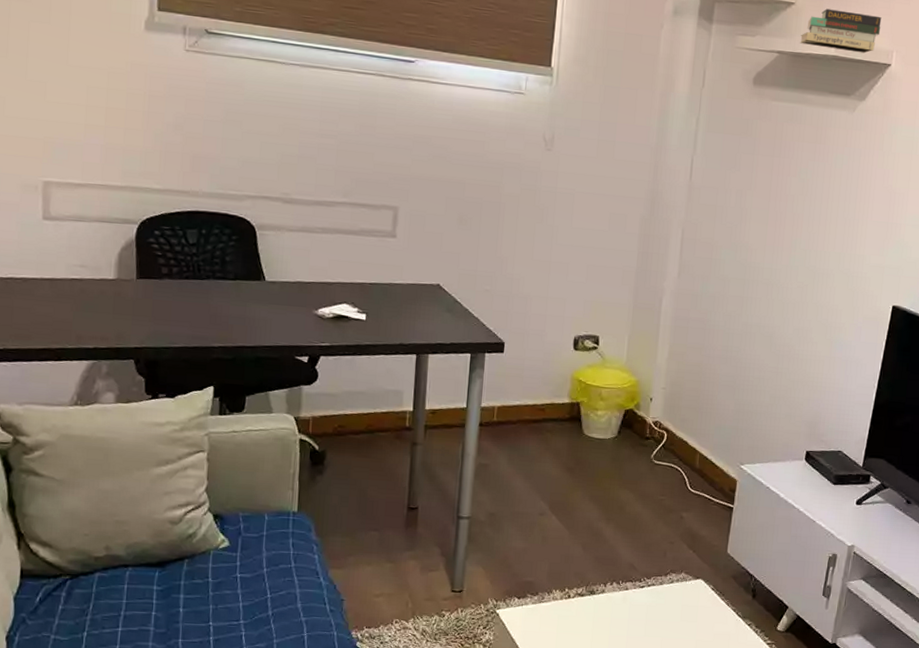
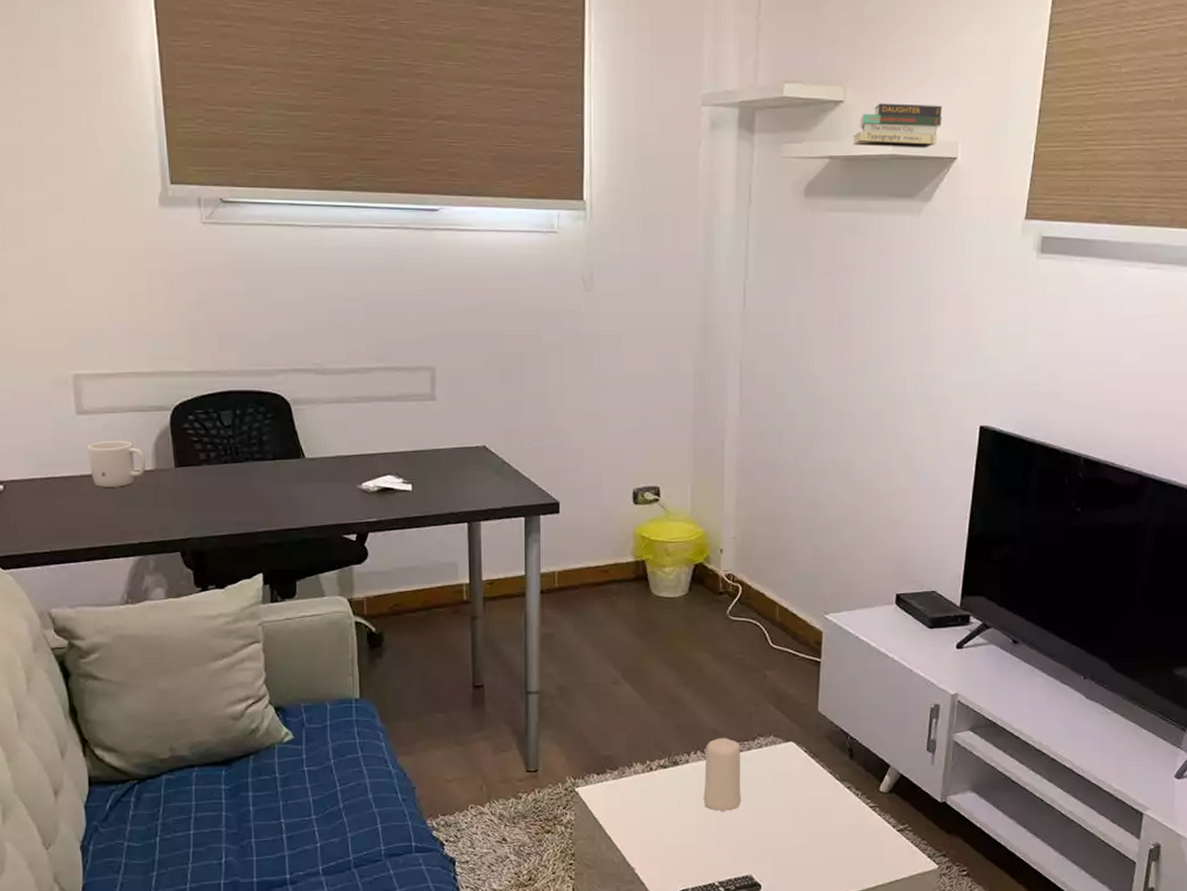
mug: none [50,247,108,293] -> present [87,440,146,487]
candle: none [615,572,654,640] -> present [703,738,741,811]

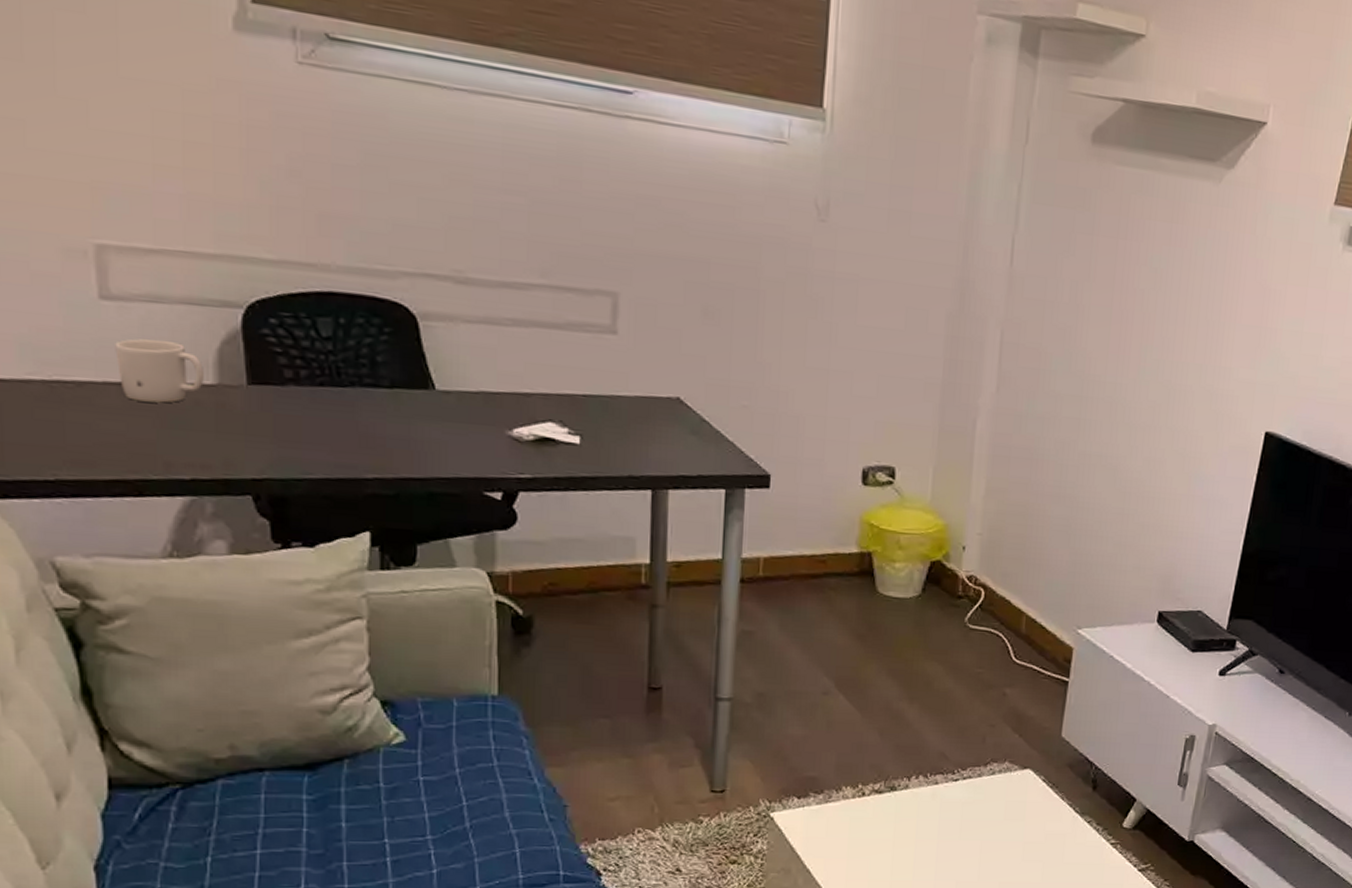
candle: present [703,738,741,811] -> none [922,762,970,844]
books: present [853,103,942,149] -> none [1152,45,1256,107]

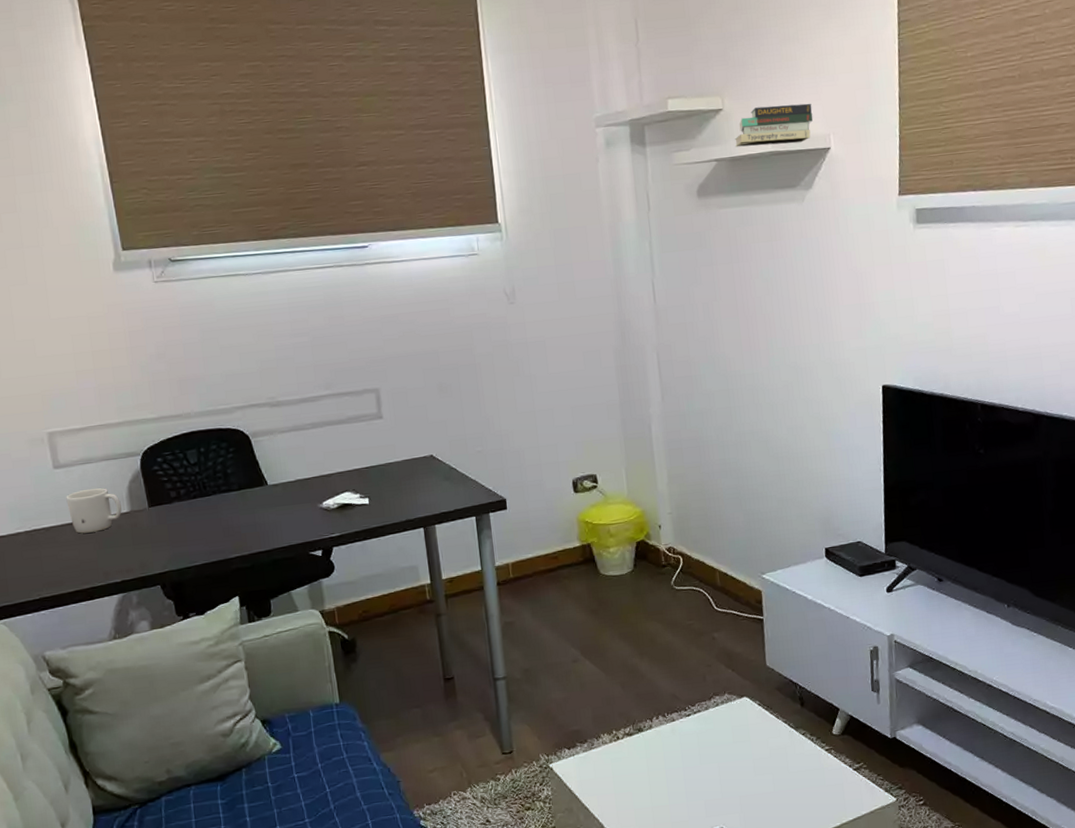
books: none [1152,45,1256,107] -> present [735,103,813,147]

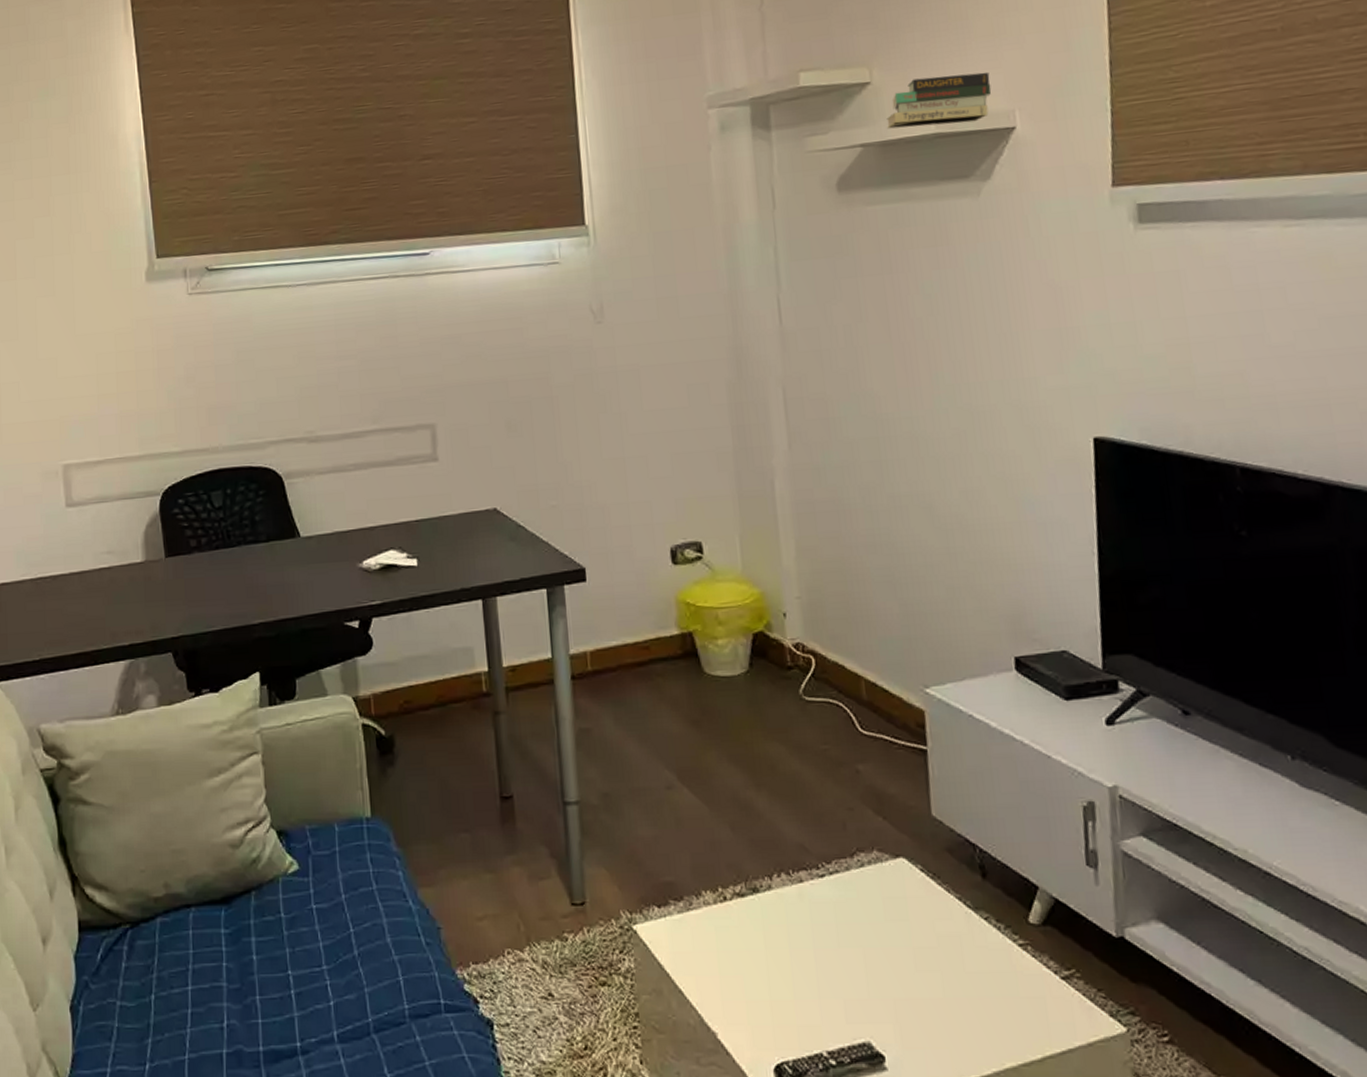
mug: present [66,488,122,534] -> none [77,531,136,585]

